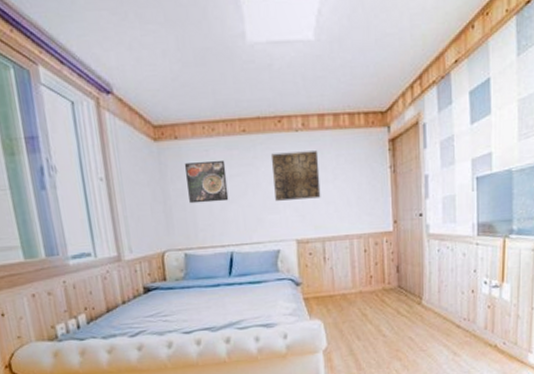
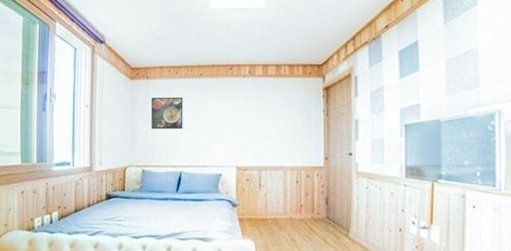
wall art: present [270,151,321,201] -> none [221,94,261,133]

